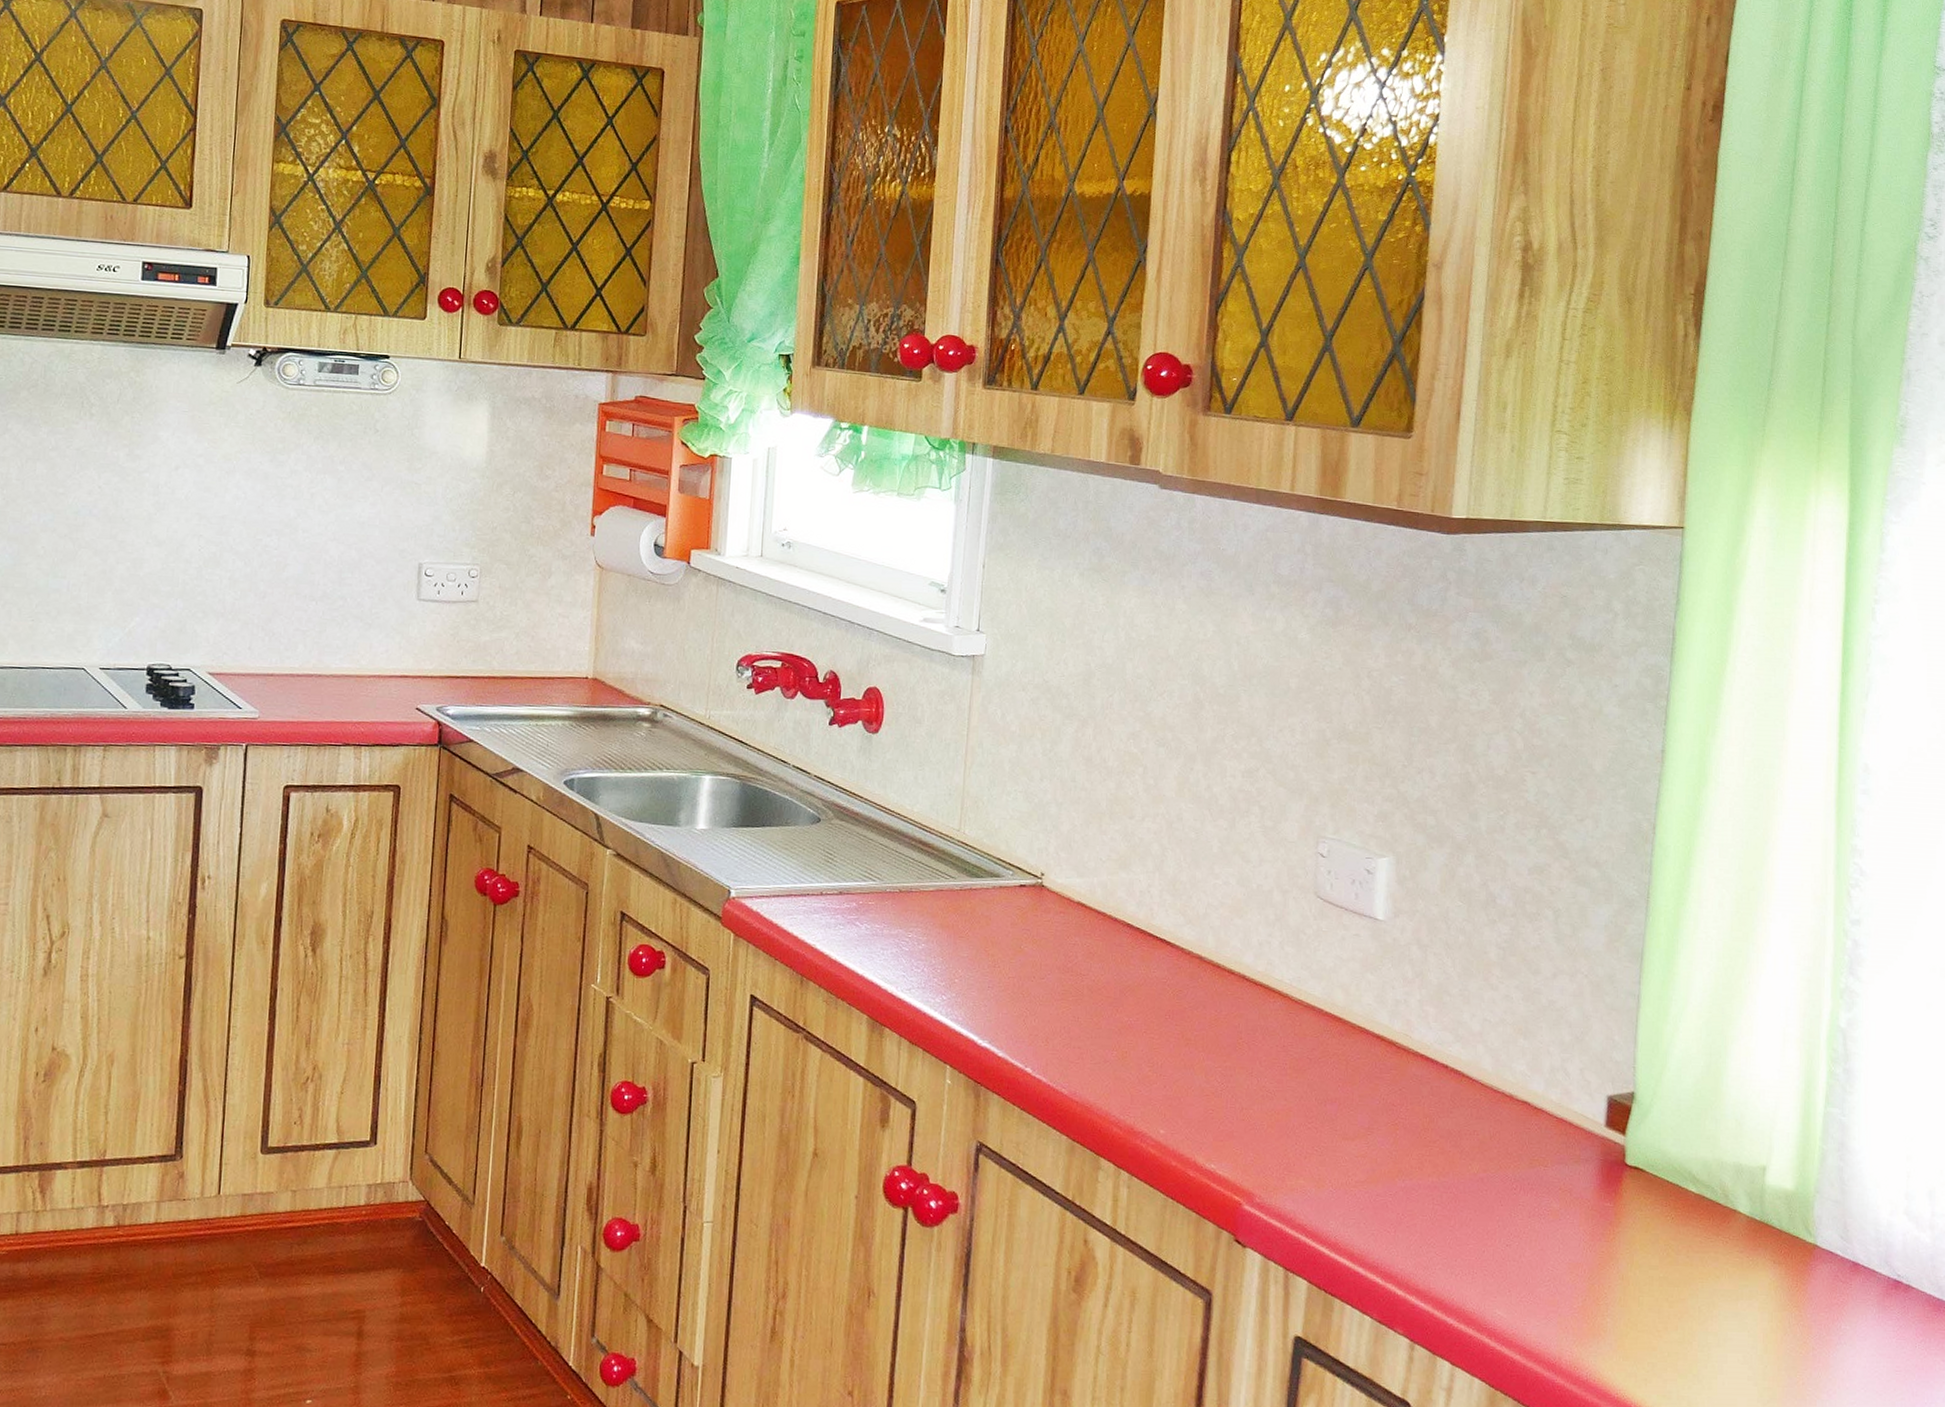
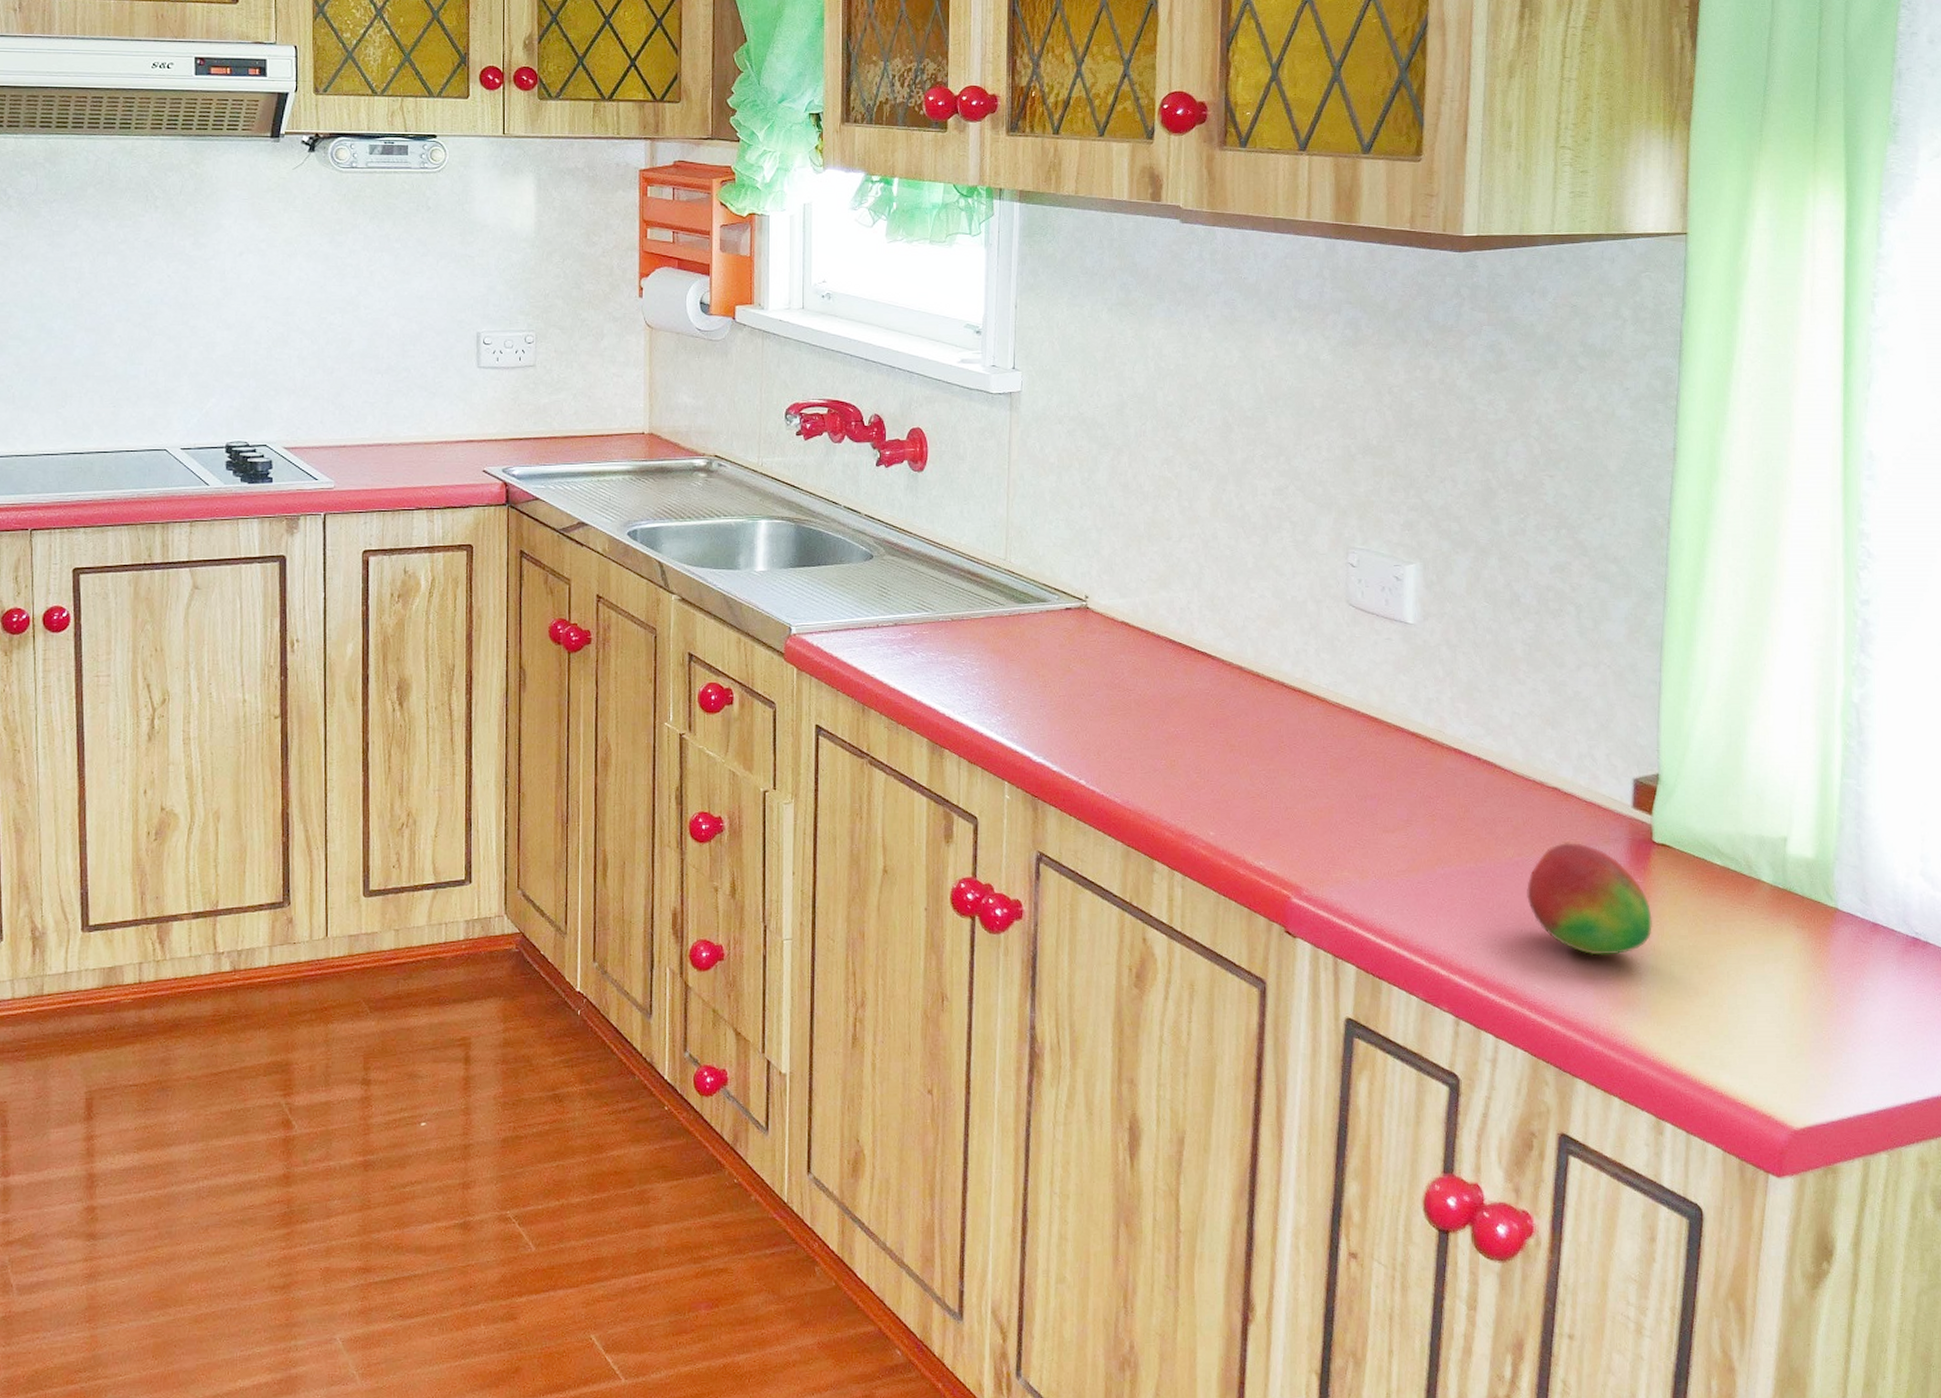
fruit: none [1491,1159,1622,1283] -> present [1527,841,1652,956]

